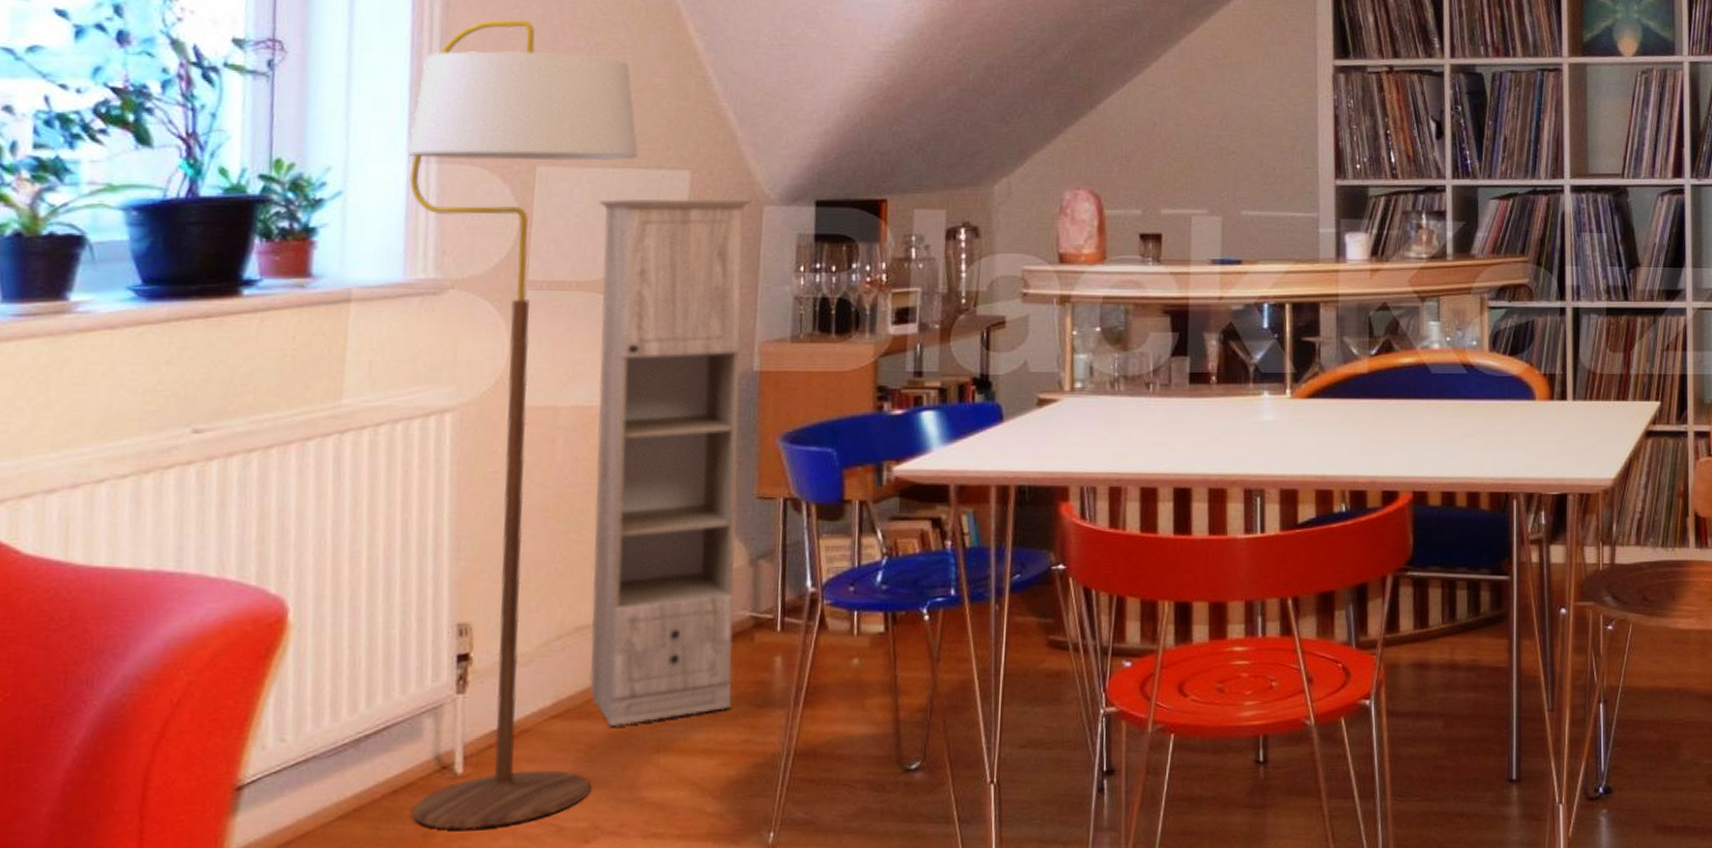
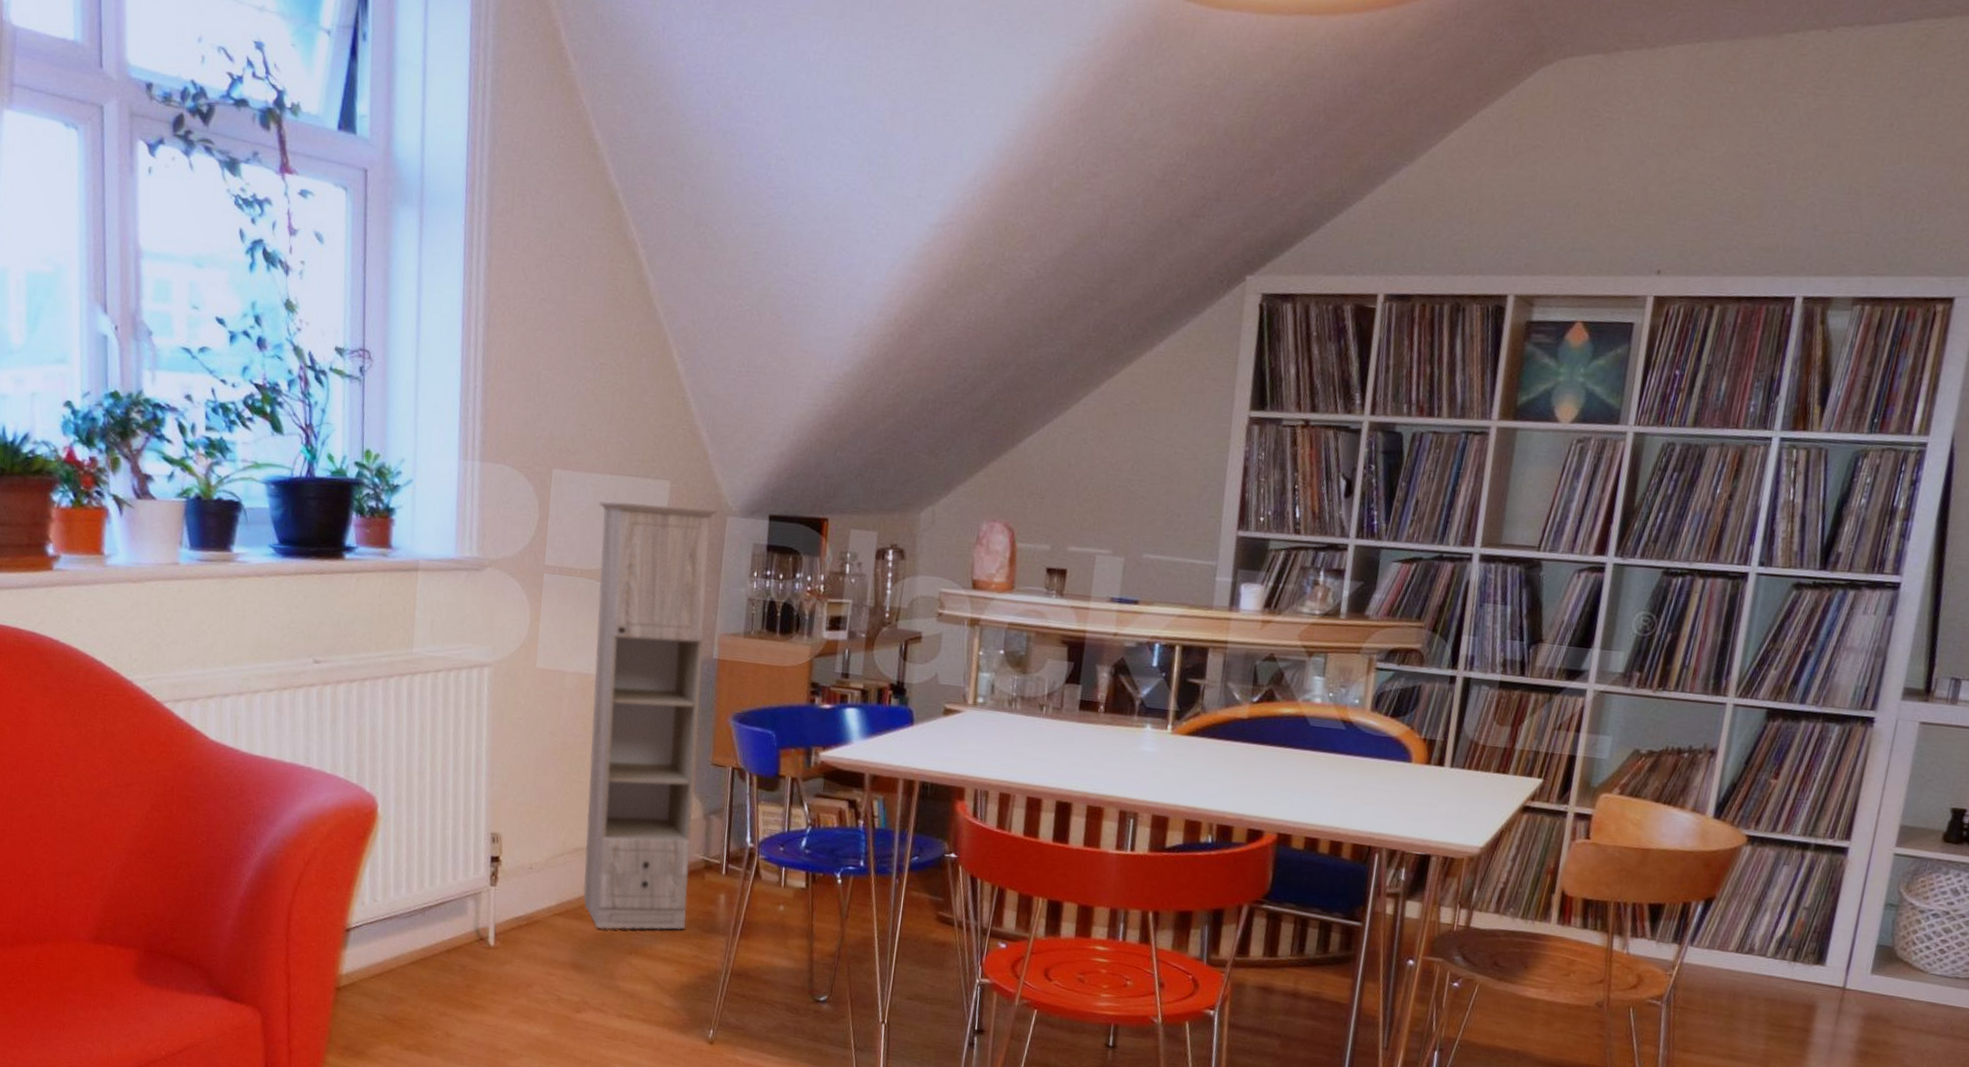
floor lamp: present [407,19,638,830] -> none [458,339,630,989]

